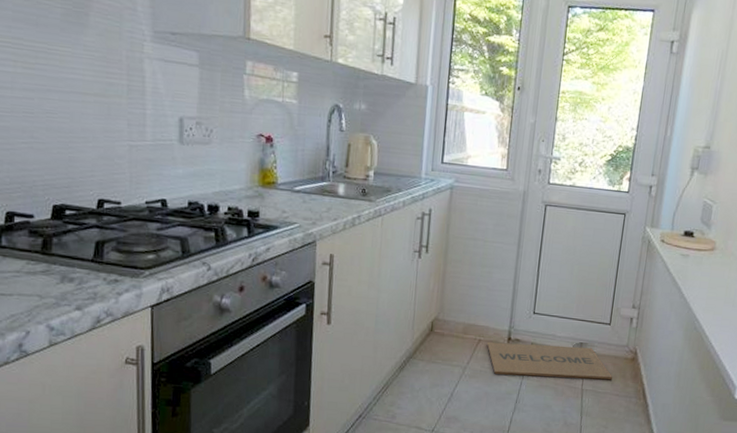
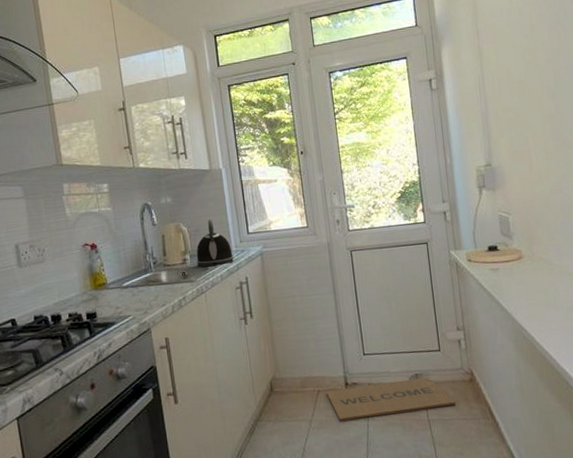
kettle: none [379,138,421,191] -> present [196,219,234,268]

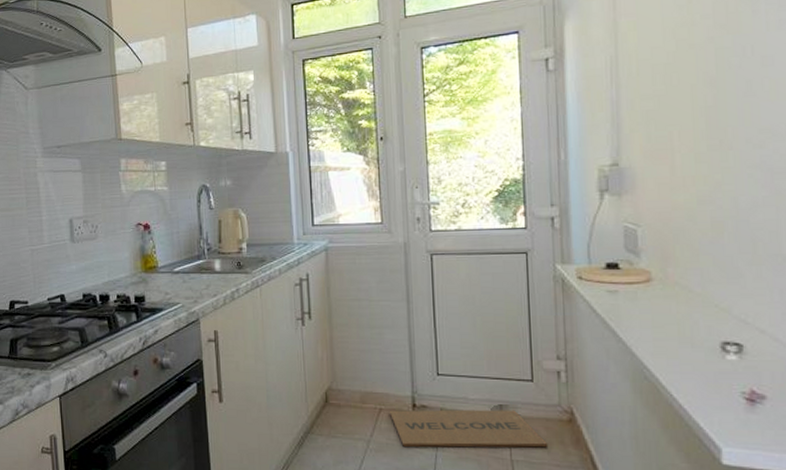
kettle: present [196,219,234,268] -> none [253,207,295,259]

